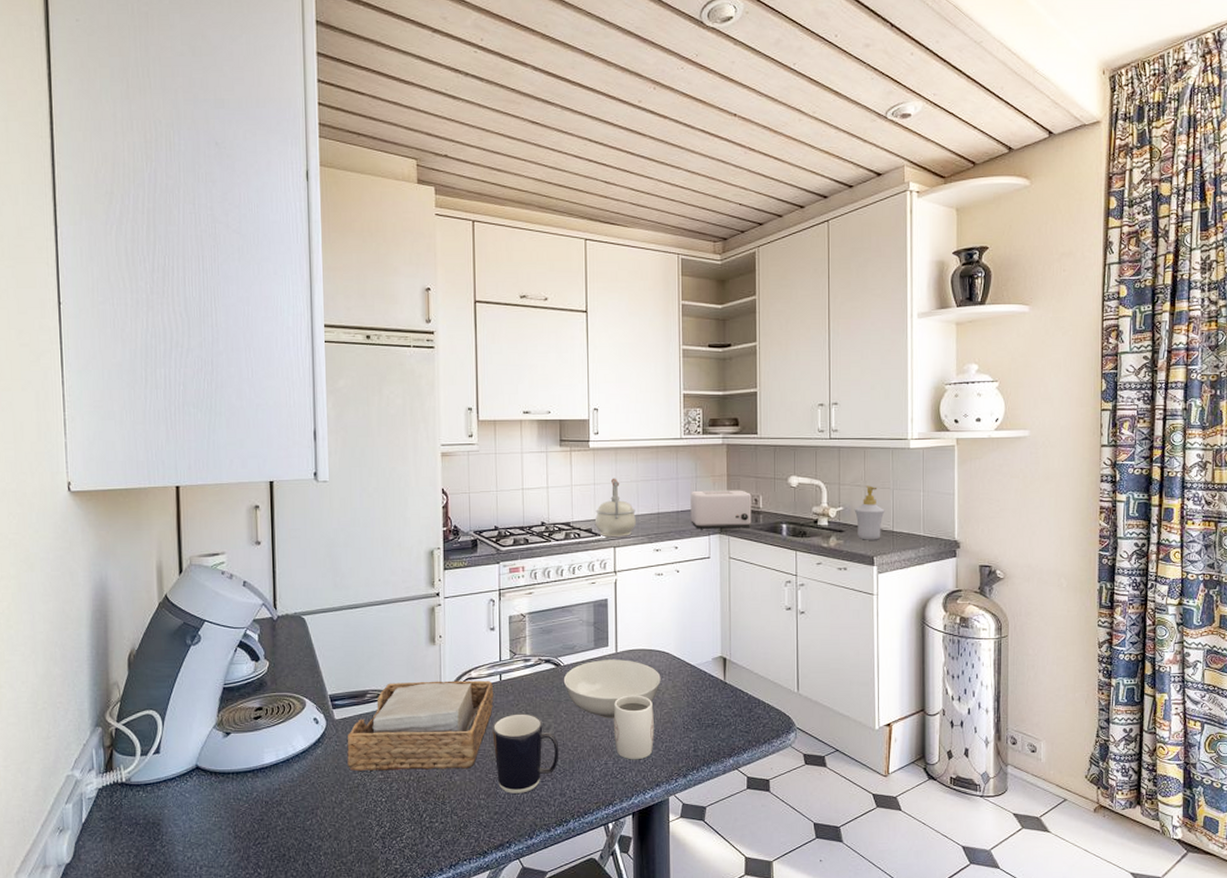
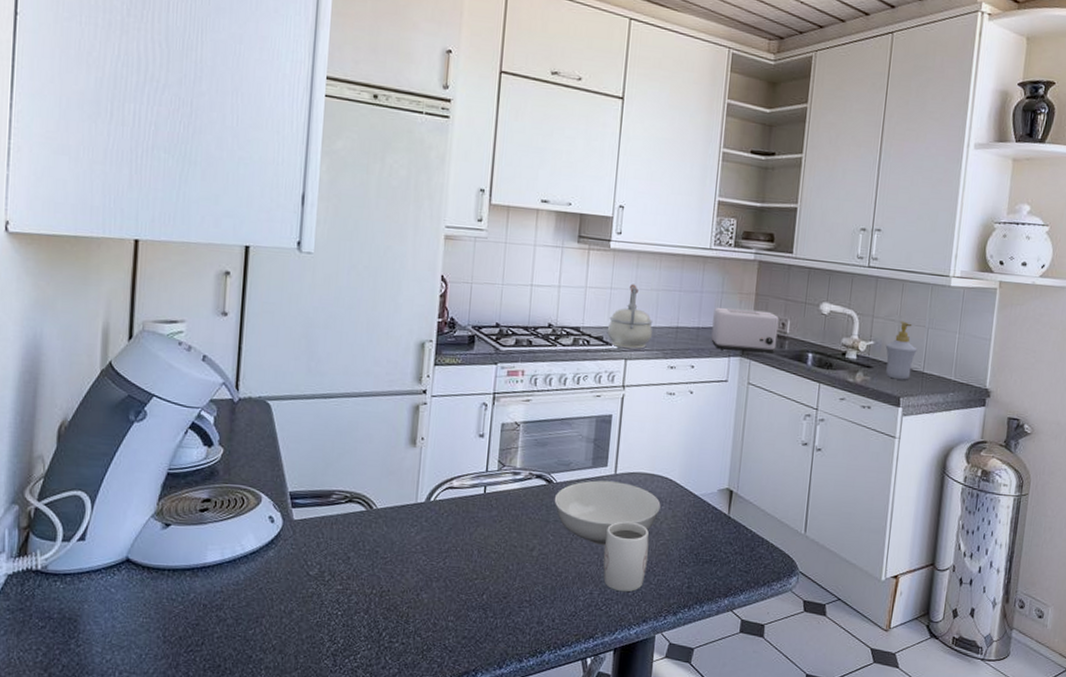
napkin holder: present [347,680,494,771] -> none [302,484,476,587]
mug: present [492,713,559,794] -> none [469,530,542,618]

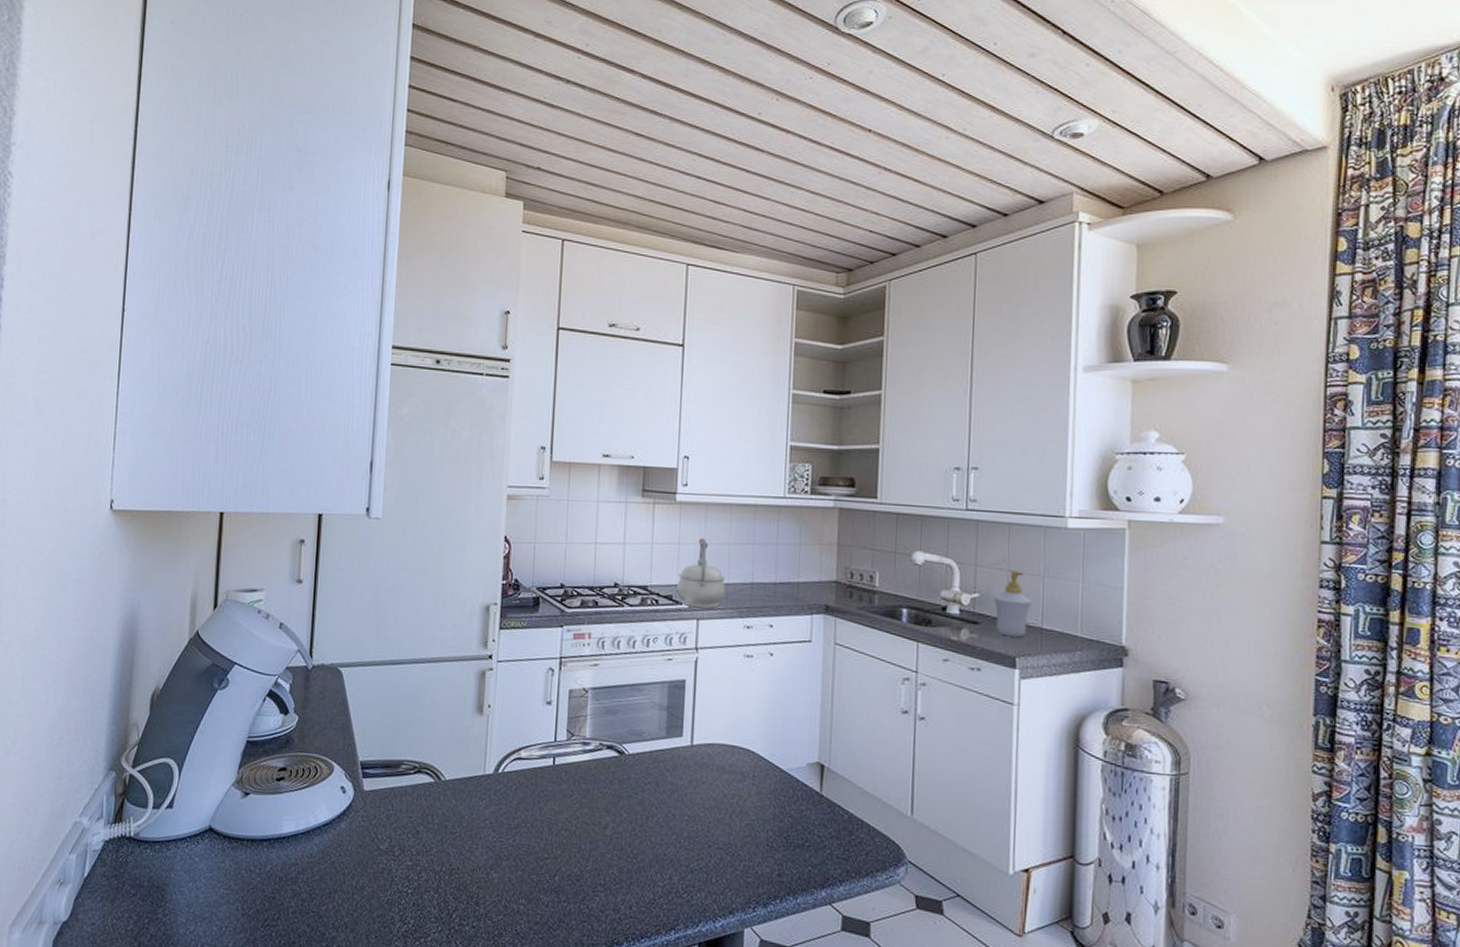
bowl: present [554,480,661,545] -> none [626,752,743,824]
mug: present [603,521,649,592] -> none [682,797,732,879]
toaster: present [711,307,780,354] -> none [790,560,868,610]

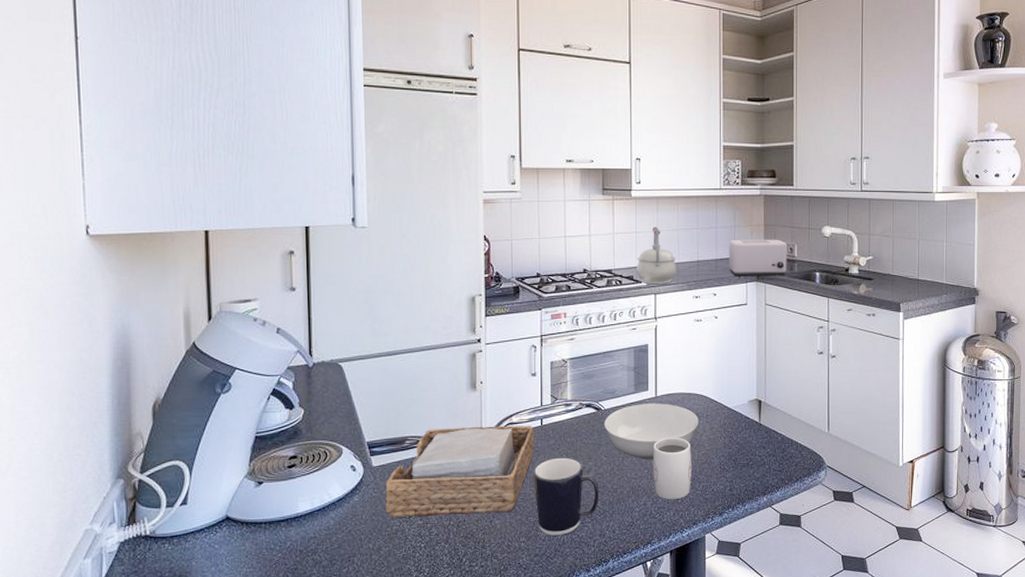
napkin holder: none [373,754,545,866] -> present [385,425,535,517]
mug: none [539,806,616,903] -> present [533,457,599,536]
bowl: none [626,752,743,824] -> present [604,403,699,460]
mug: none [682,797,732,879] -> present [652,437,692,500]
toaster: none [790,560,868,610] -> present [729,239,788,277]
soap bottle: present [993,569,1033,638] -> none [882,236,911,288]

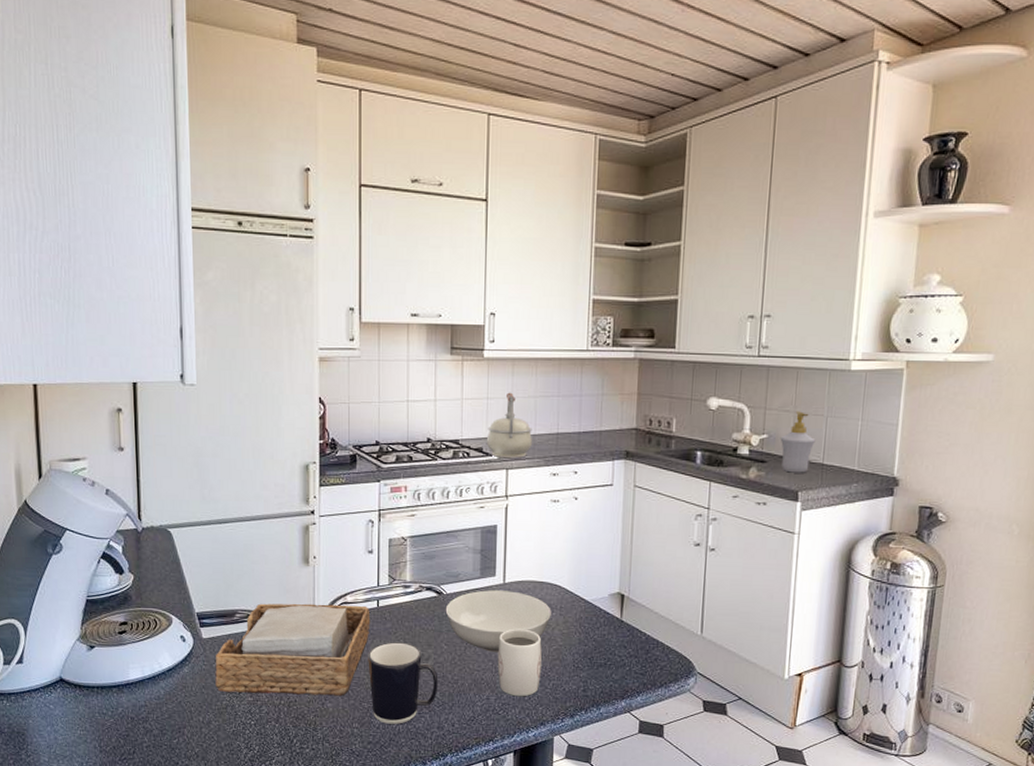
toaster: present [729,239,788,277] -> none [593,410,665,454]
soap bottle: none [882,236,911,288] -> present [780,411,816,473]

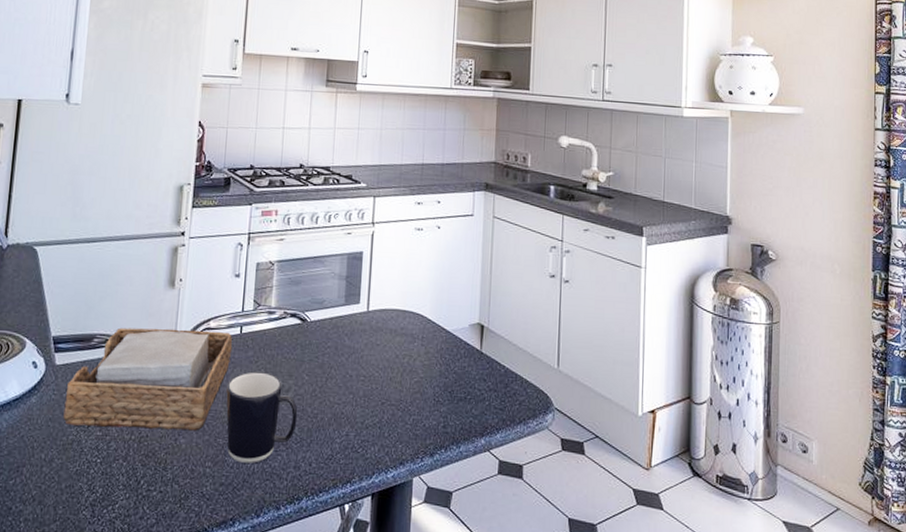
bowl: present [445,590,551,652] -> none [308,318,413,384]
kettle: present [486,392,533,459] -> none [355,123,400,187]
mug: present [497,628,542,697] -> none [358,359,403,433]
soap bottle: present [780,411,816,473] -> none [624,152,656,210]

